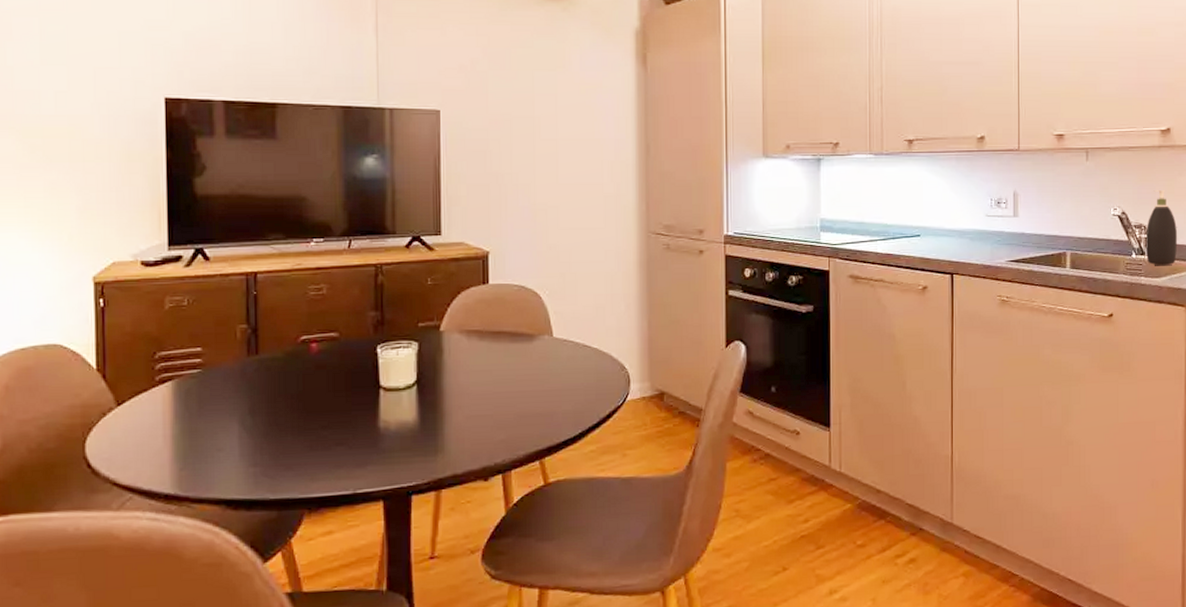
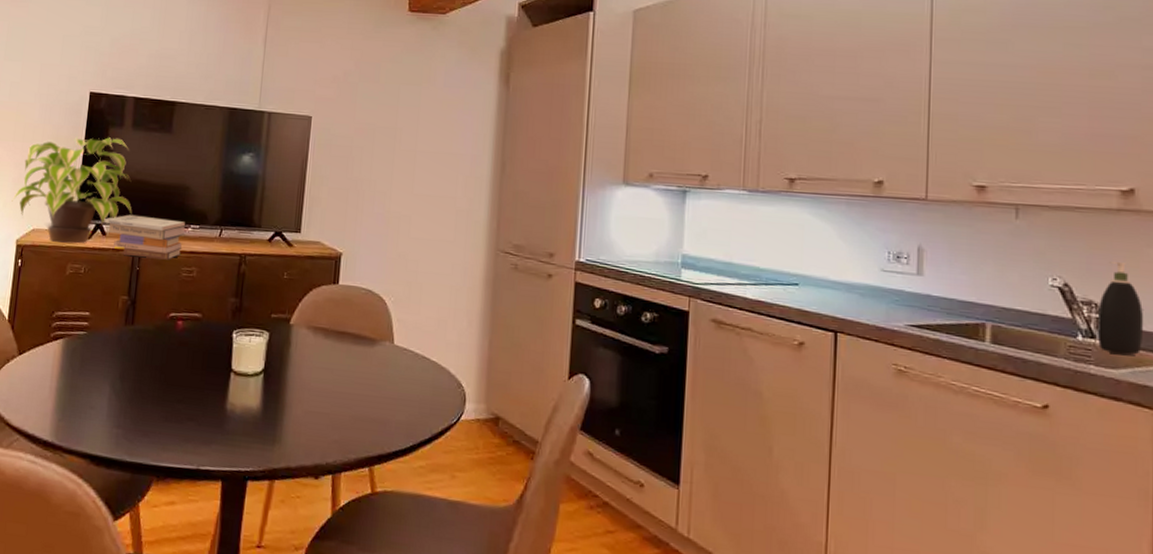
plant: none [79,149,239,274] -> present [12,137,132,243]
books: none [205,234,308,281] -> present [104,214,186,260]

